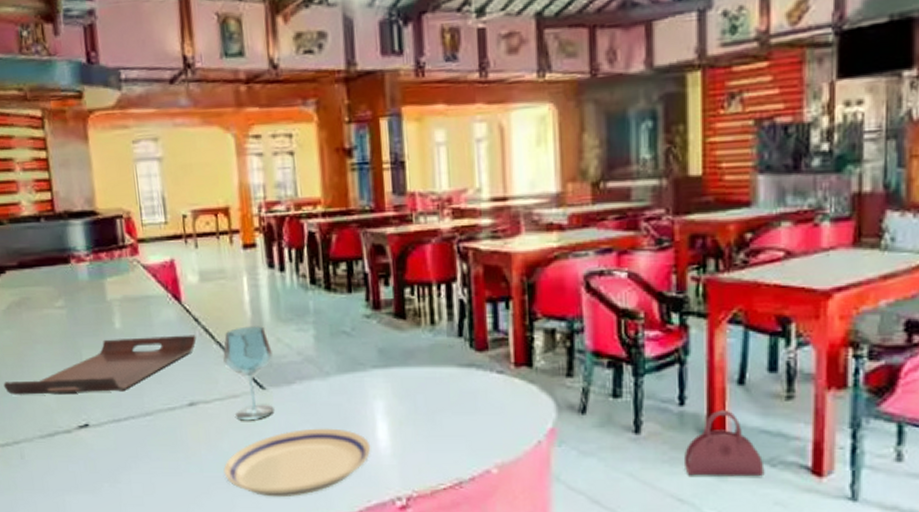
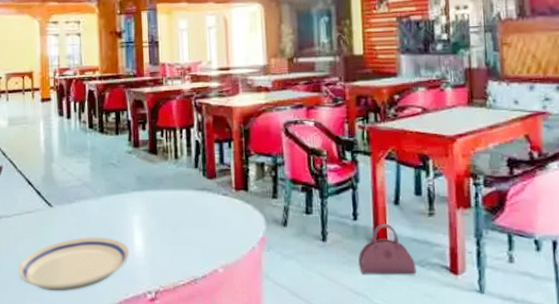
wine glass: present [223,326,274,421] -> none [22,159,59,231]

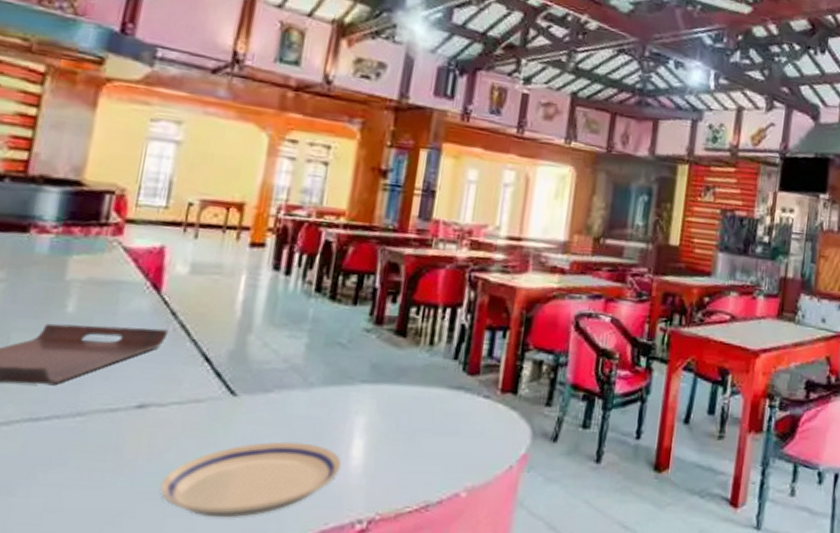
handbag: present [358,223,417,275] -> none [632,444,696,506]

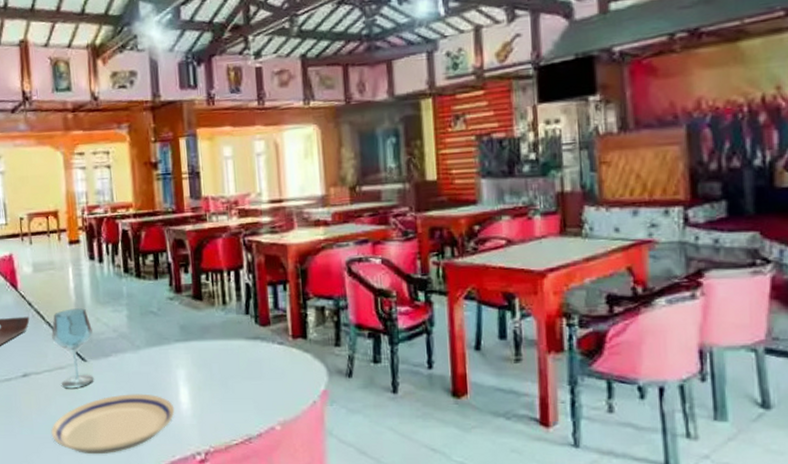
wine glass: none [193,326,255,429] -> present [52,308,94,389]

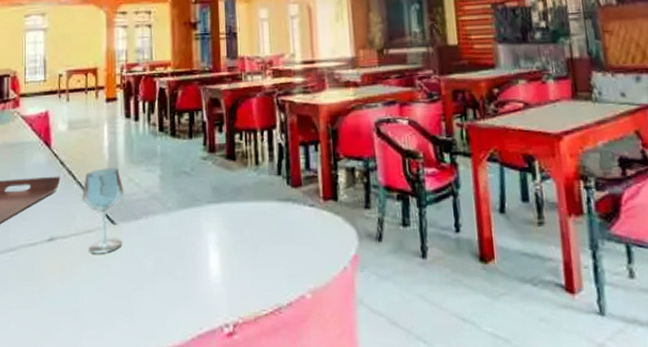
plate: present [51,394,175,453] -> none [74,259,204,327]

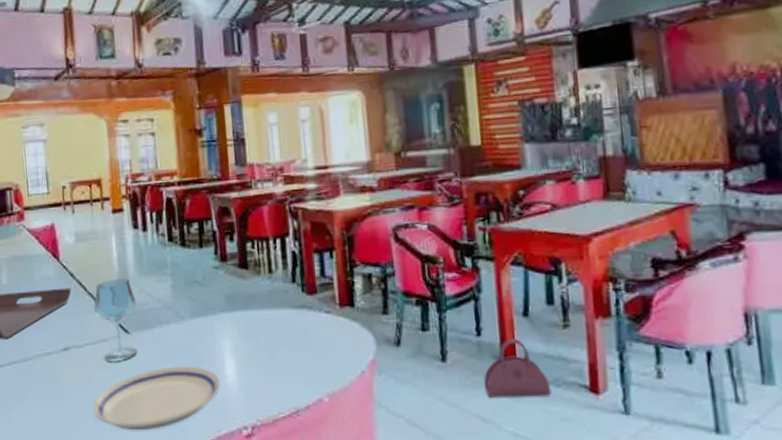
plate: none [74,259,204,327] -> present [92,366,221,430]
handbag: none [462,235,529,296] -> present [483,338,552,398]

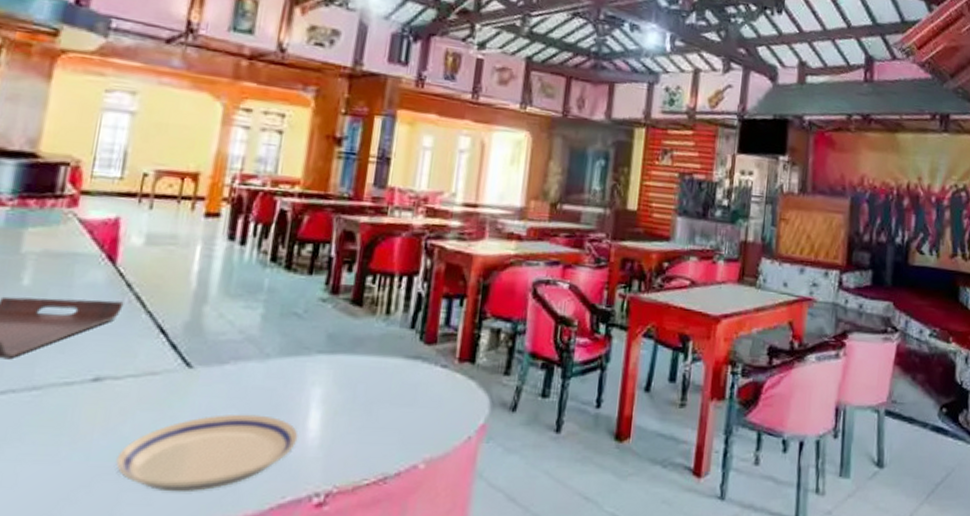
wine glass: present [94,278,137,362] -> none [149,298,211,402]
handbag: present [483,338,552,398] -> none [593,413,658,476]

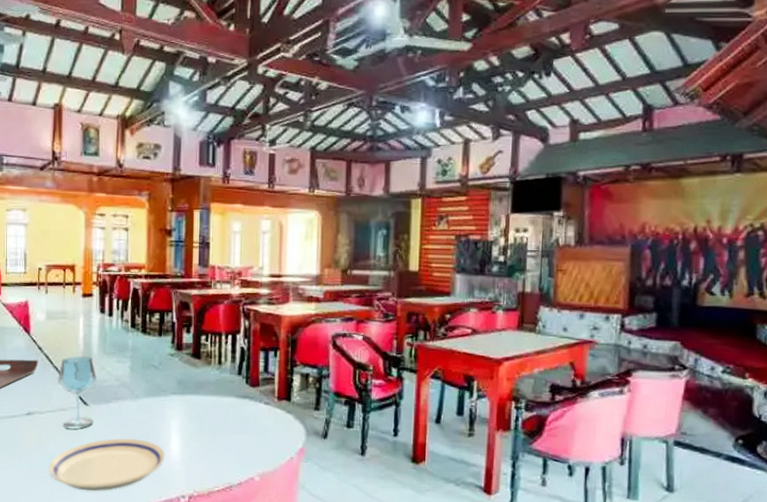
wine glass: none [149,298,211,402] -> present [58,356,96,430]

